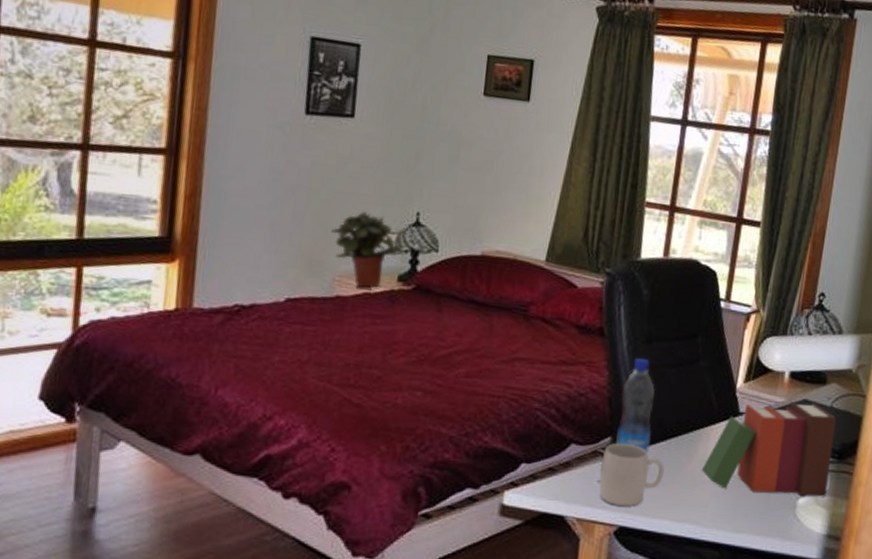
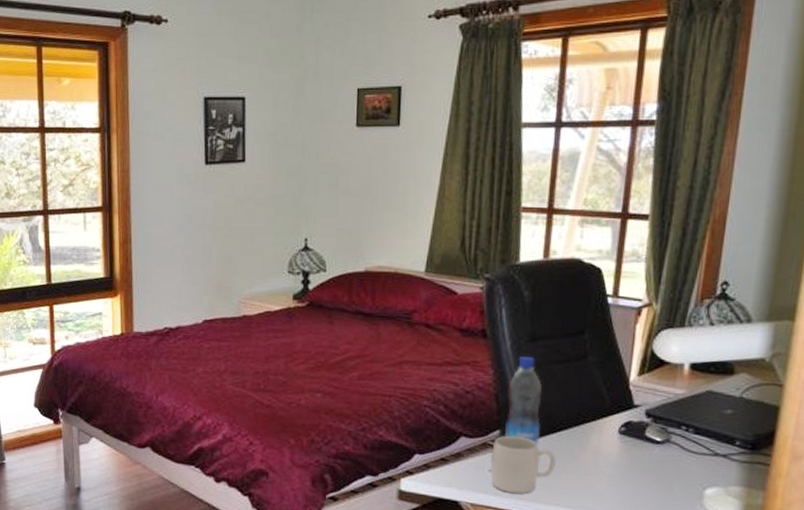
potted plant: present [331,212,406,289] -> none [235,242,297,308]
books: present [701,401,836,497] -> none [595,393,747,488]

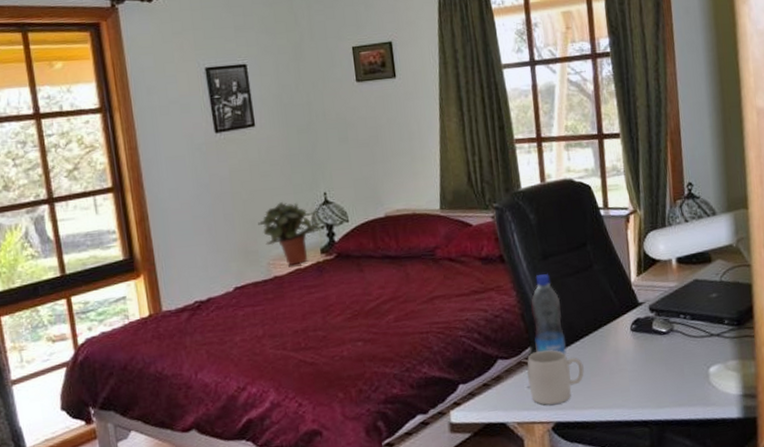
potted plant: none [235,242,297,308] -> present [258,202,321,265]

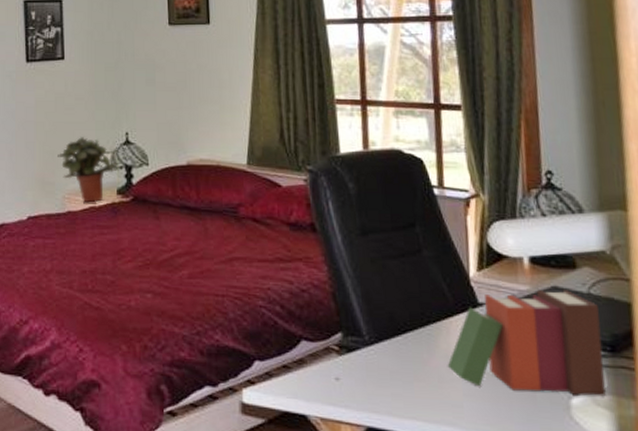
mug: present [527,349,584,405] -> none [336,338,406,405]
bottle: present [531,273,567,356] -> none [344,250,385,350]
books: none [616,281,734,371] -> present [447,289,606,397]

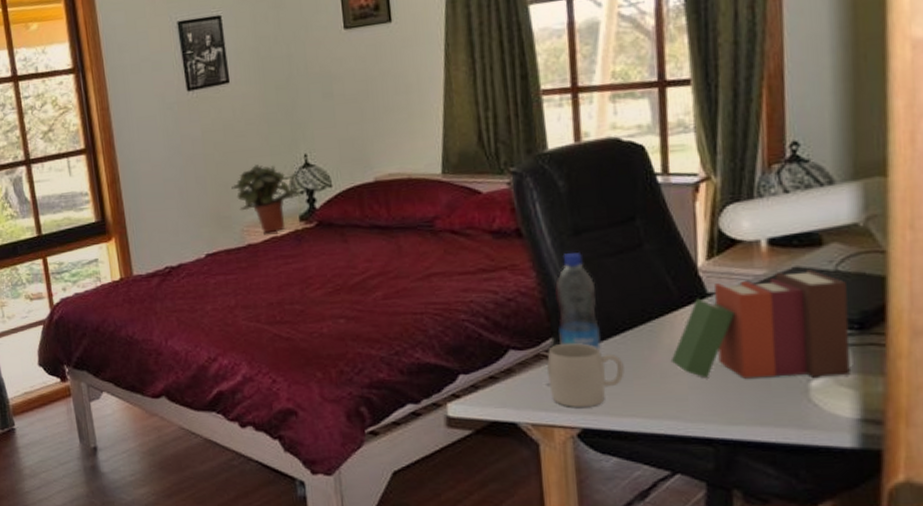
mug: none [336,338,406,405] -> present [547,342,625,407]
bottle: none [344,250,385,350] -> present [555,252,601,351]

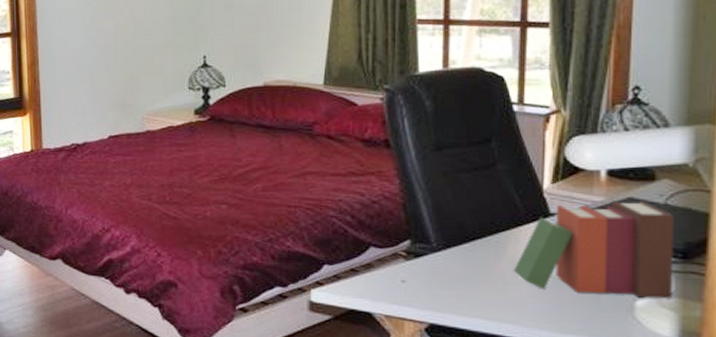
potted plant: present [231,165,300,233] -> none [137,61,196,123]
mug: present [547,342,625,407] -> none [403,245,471,305]
bottle: present [555,252,601,351] -> none [416,165,452,256]

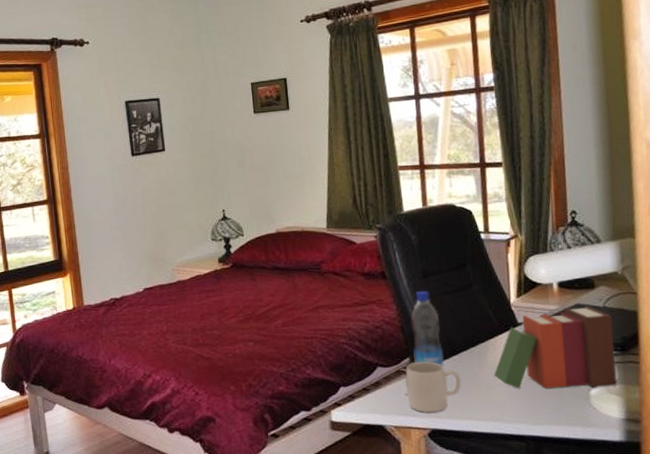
mug: none [403,245,471,305] -> present [405,361,461,412]
bottle: none [416,165,452,256] -> present [410,290,444,368]

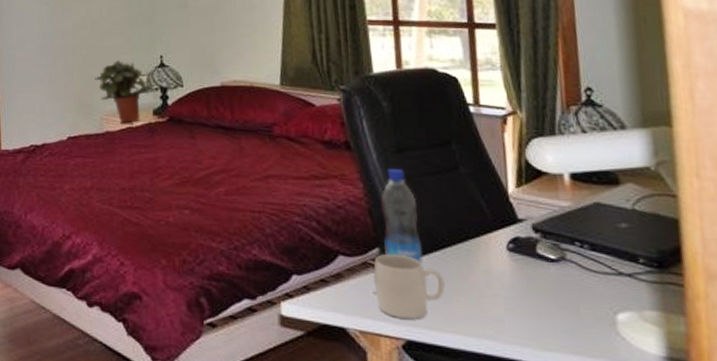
potted plant: none [165,217,219,272] -> present [95,61,154,124]
books: present [493,306,617,389] -> none [487,205,653,313]

